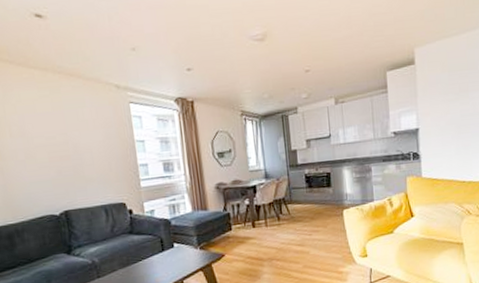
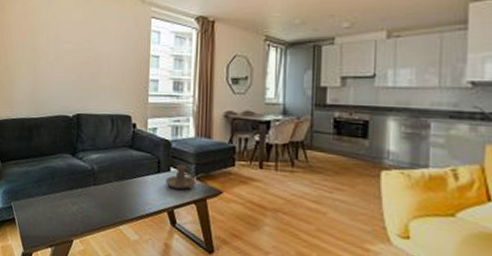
candle holder: none [171,239,200,262] -> present [165,164,196,190]

